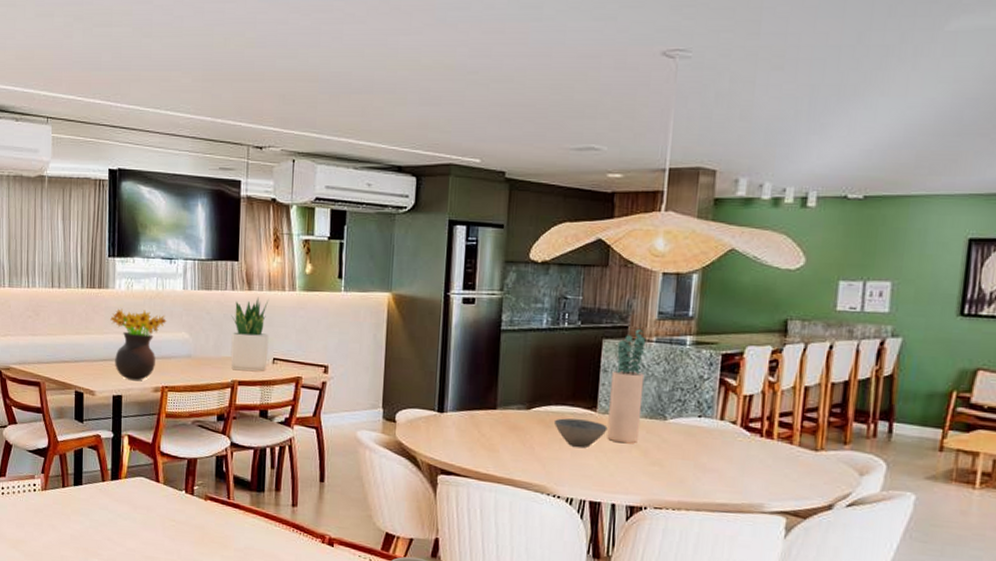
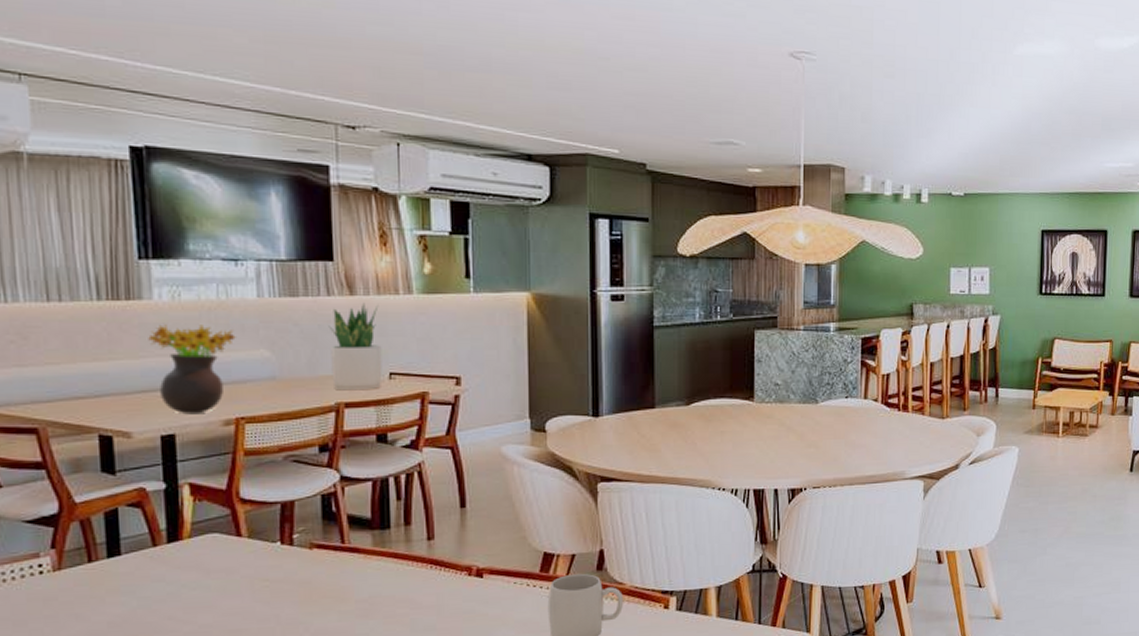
bowl: present [553,418,608,448] -> none [713,410,765,438]
vase: present [607,324,646,444] -> none [765,314,796,430]

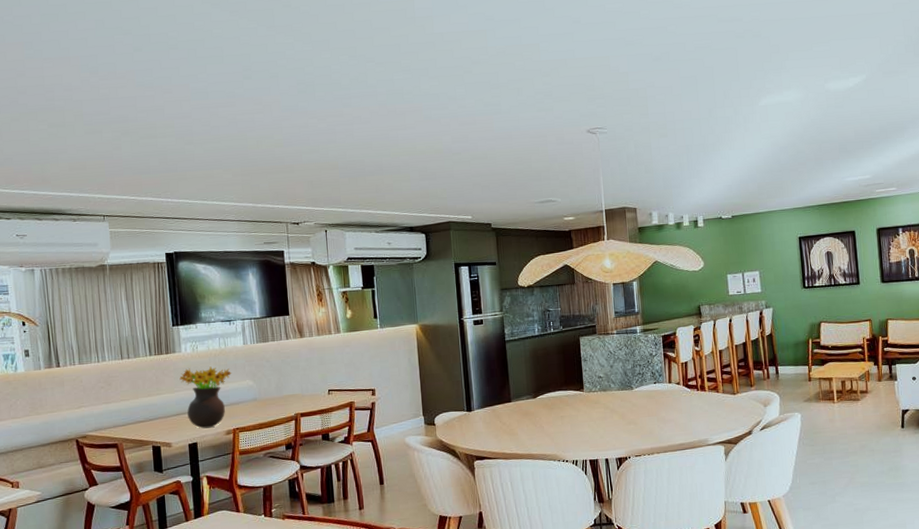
planter: present [328,302,383,391] -> none [288,342,324,405]

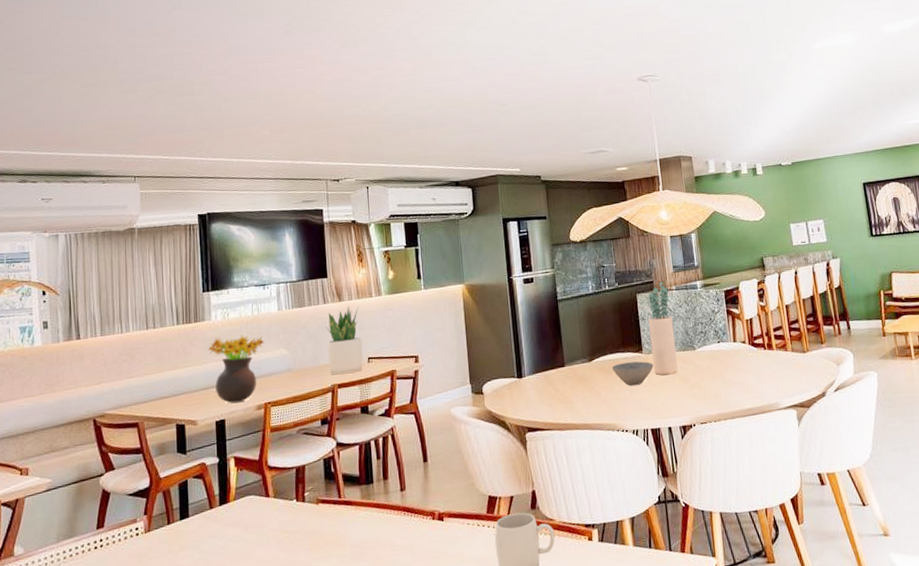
planter: none [288,342,324,405] -> present [325,306,363,375]
bowl: none [554,399,594,421] -> present [611,361,654,386]
vase: none [590,322,617,412] -> present [648,278,679,376]

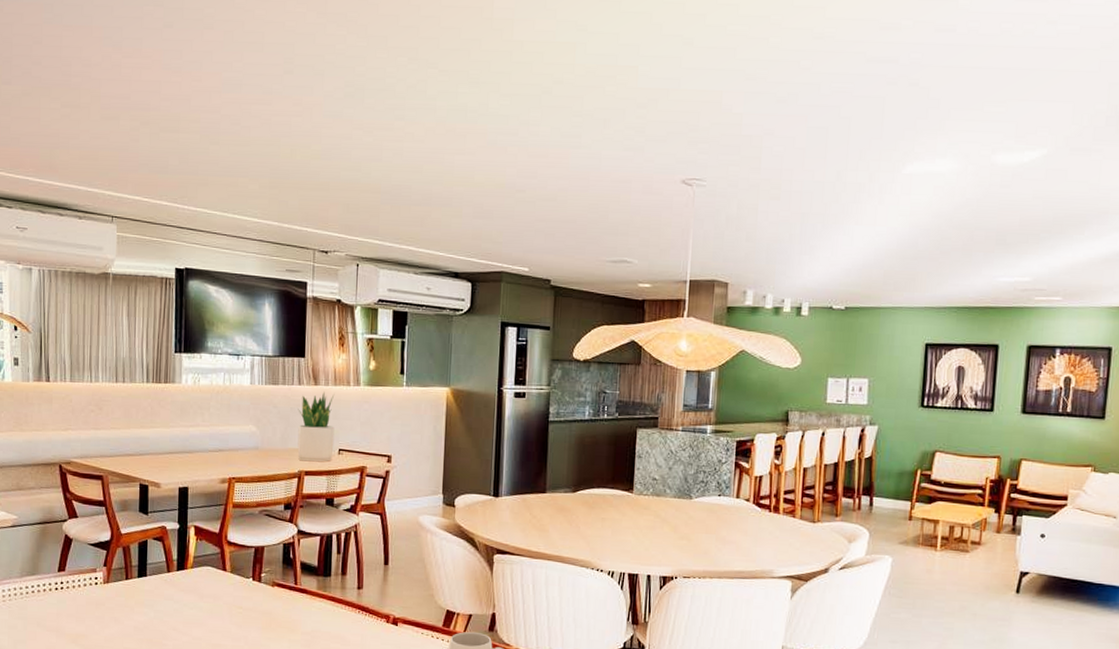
flower arrangement: present [208,335,264,404] -> none [176,402,234,473]
bowl: present [611,361,654,386] -> none [596,499,643,525]
vase: present [648,278,679,376] -> none [642,415,674,521]

